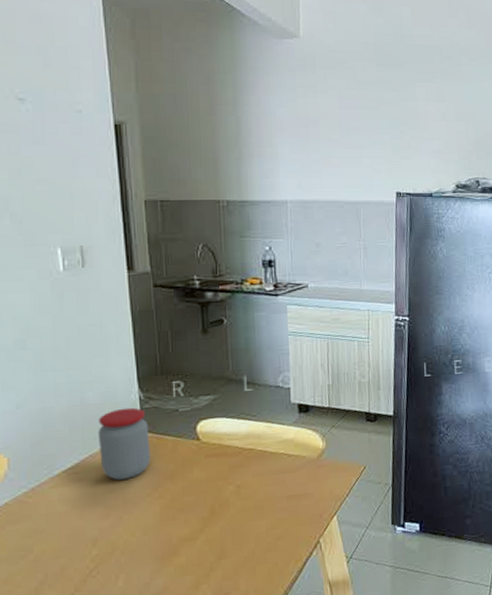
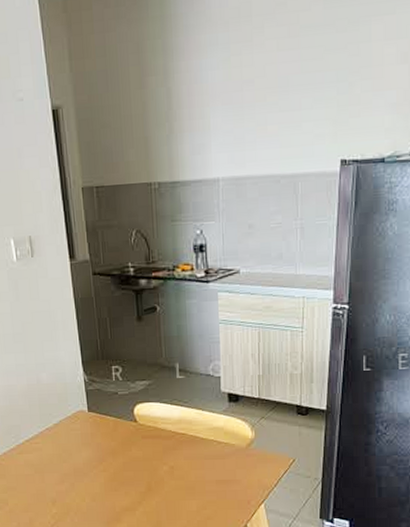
jar: present [97,407,151,480] -> none [51,388,96,452]

